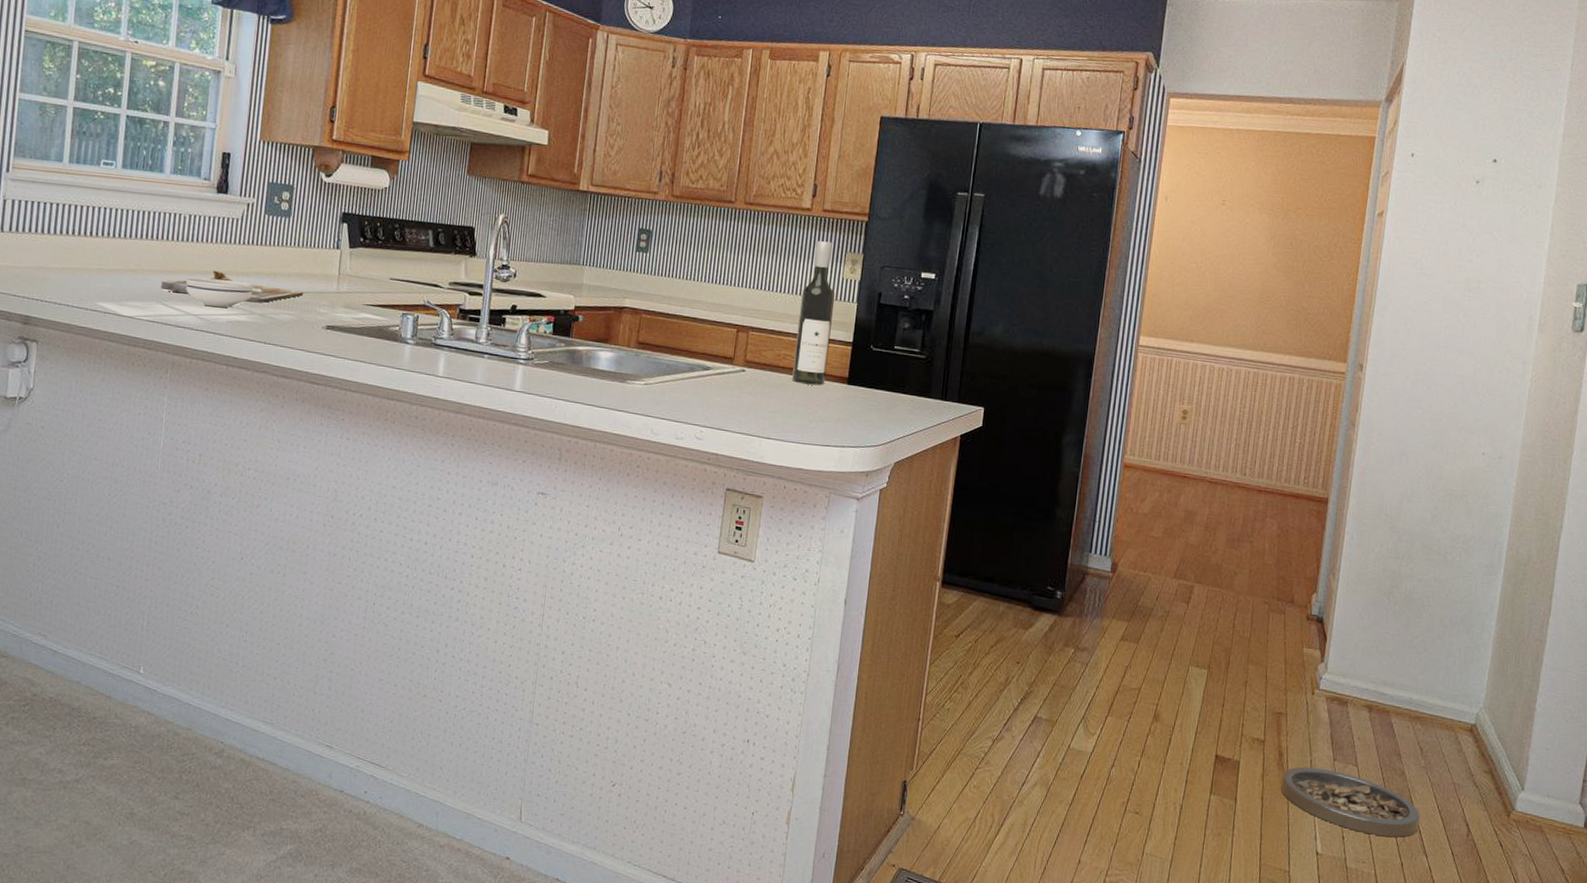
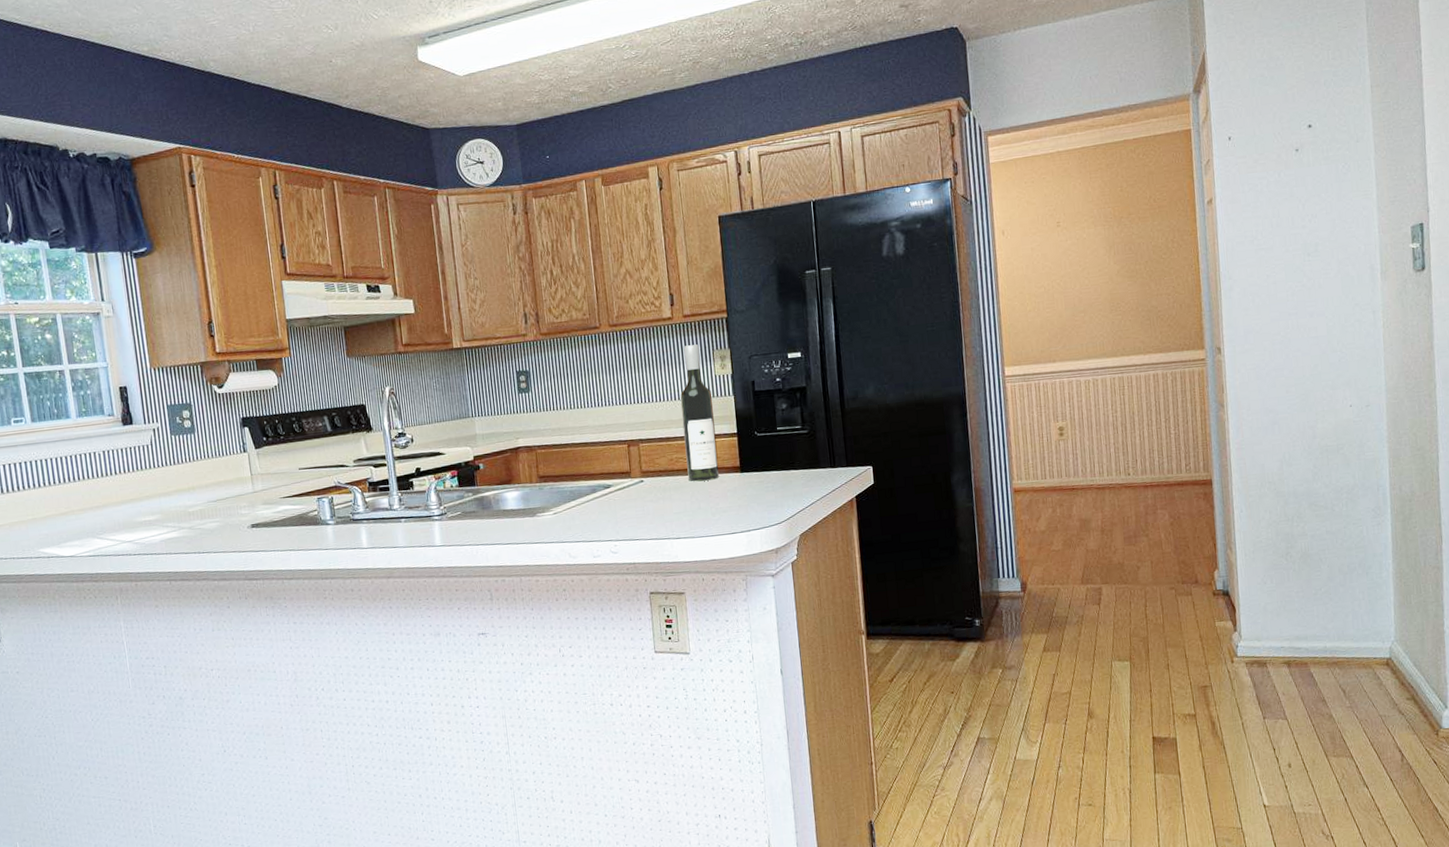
cutting board: present [160,270,304,302] -> none [92,496,224,525]
bowl: present [185,277,253,308] -> none [114,501,177,531]
pet bowl: present [1280,766,1420,837] -> none [1218,727,1355,779]

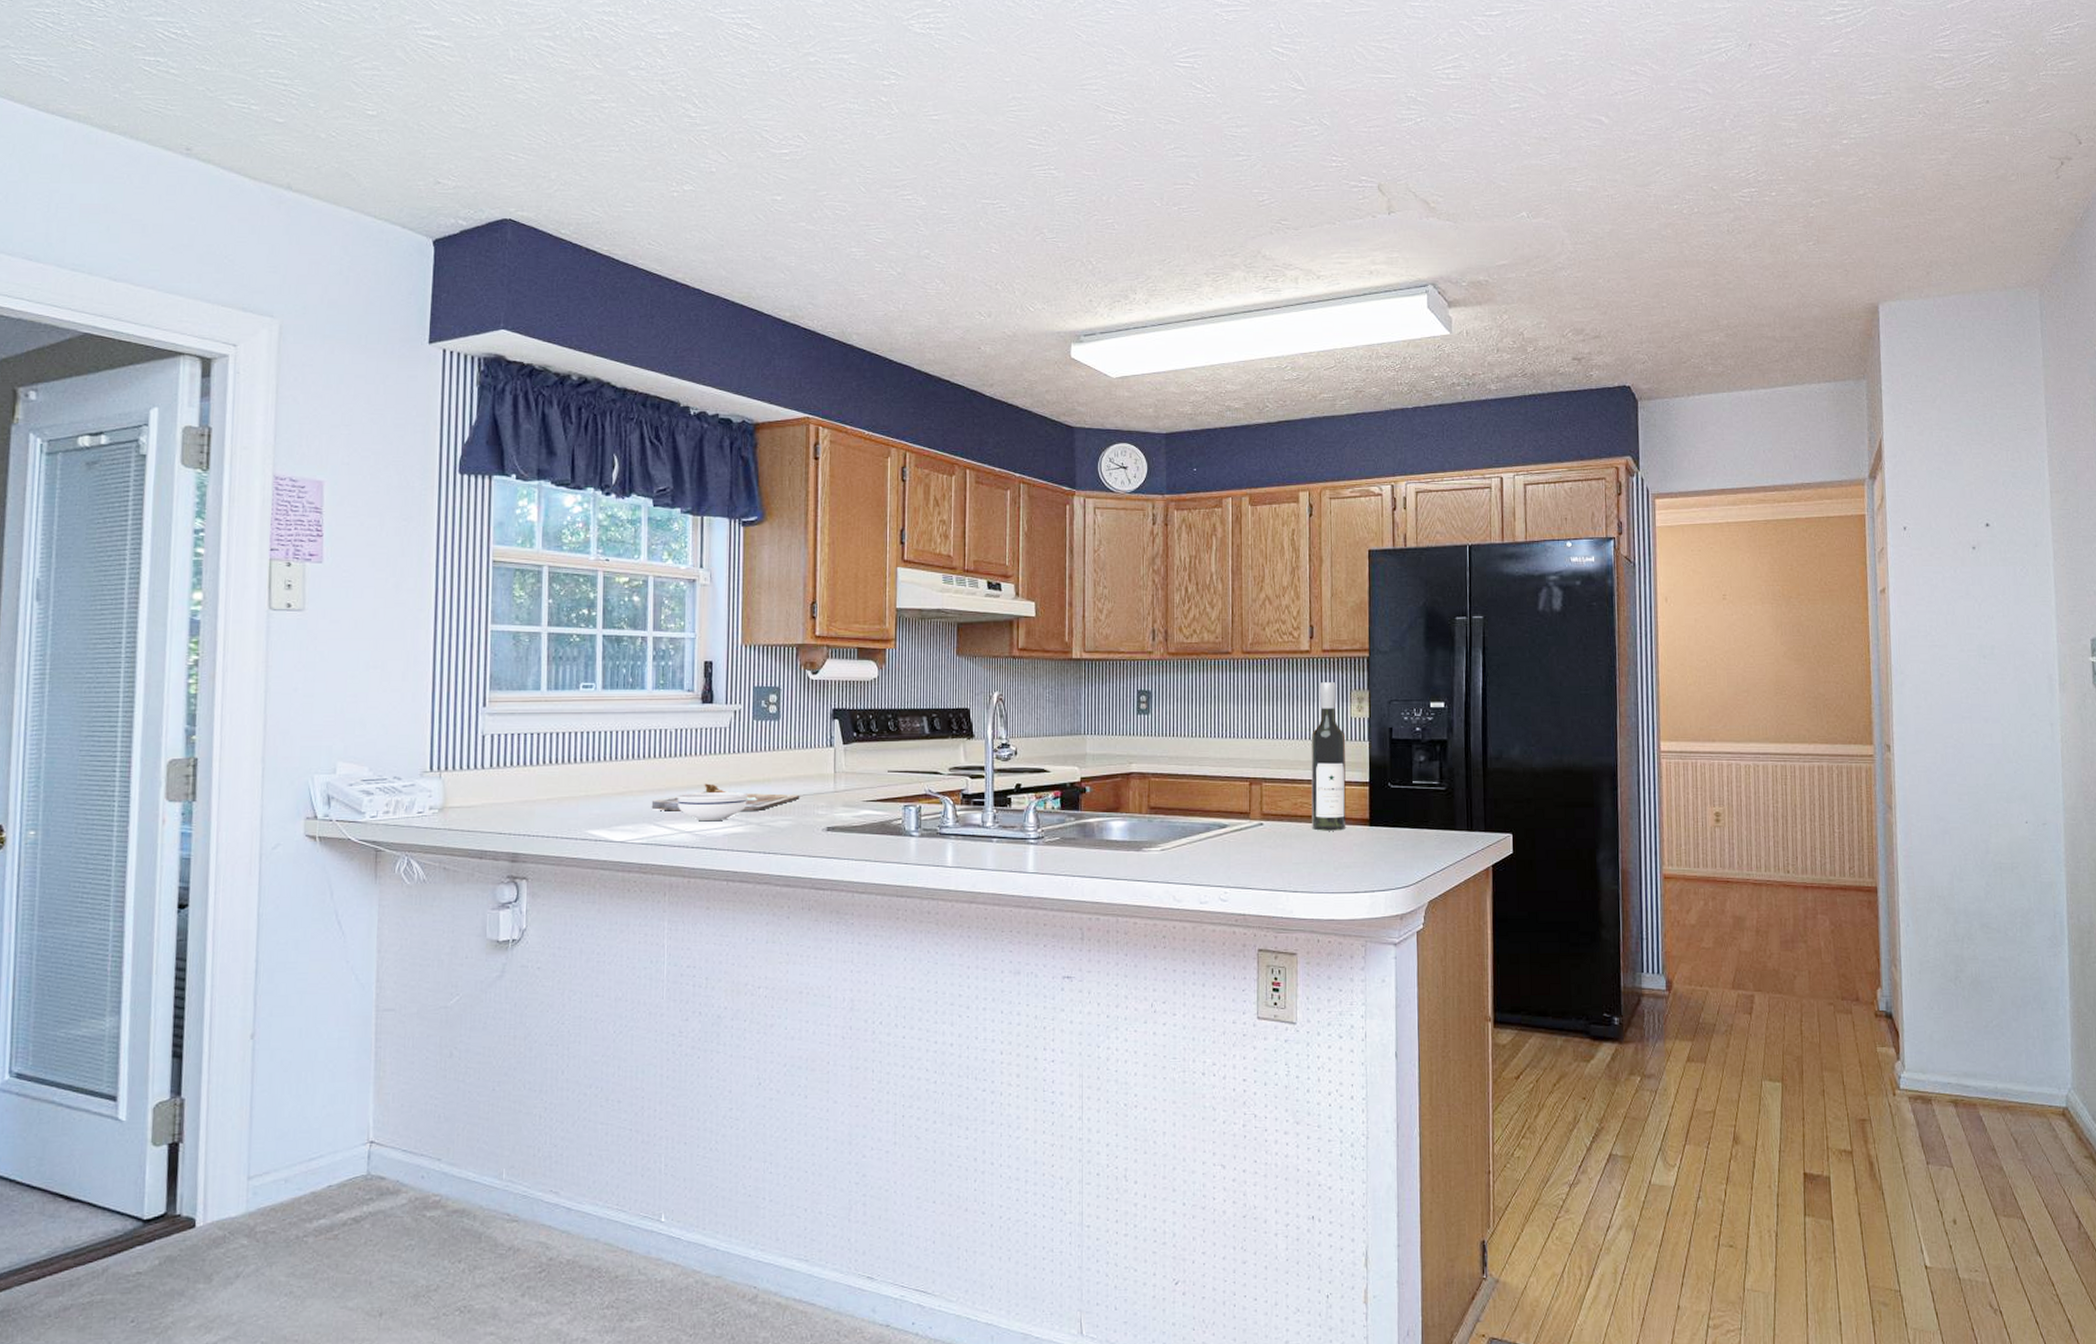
cutting board: none [92,496,224,525] -> present [651,783,800,811]
bowl: none [114,501,177,531] -> present [677,792,747,822]

